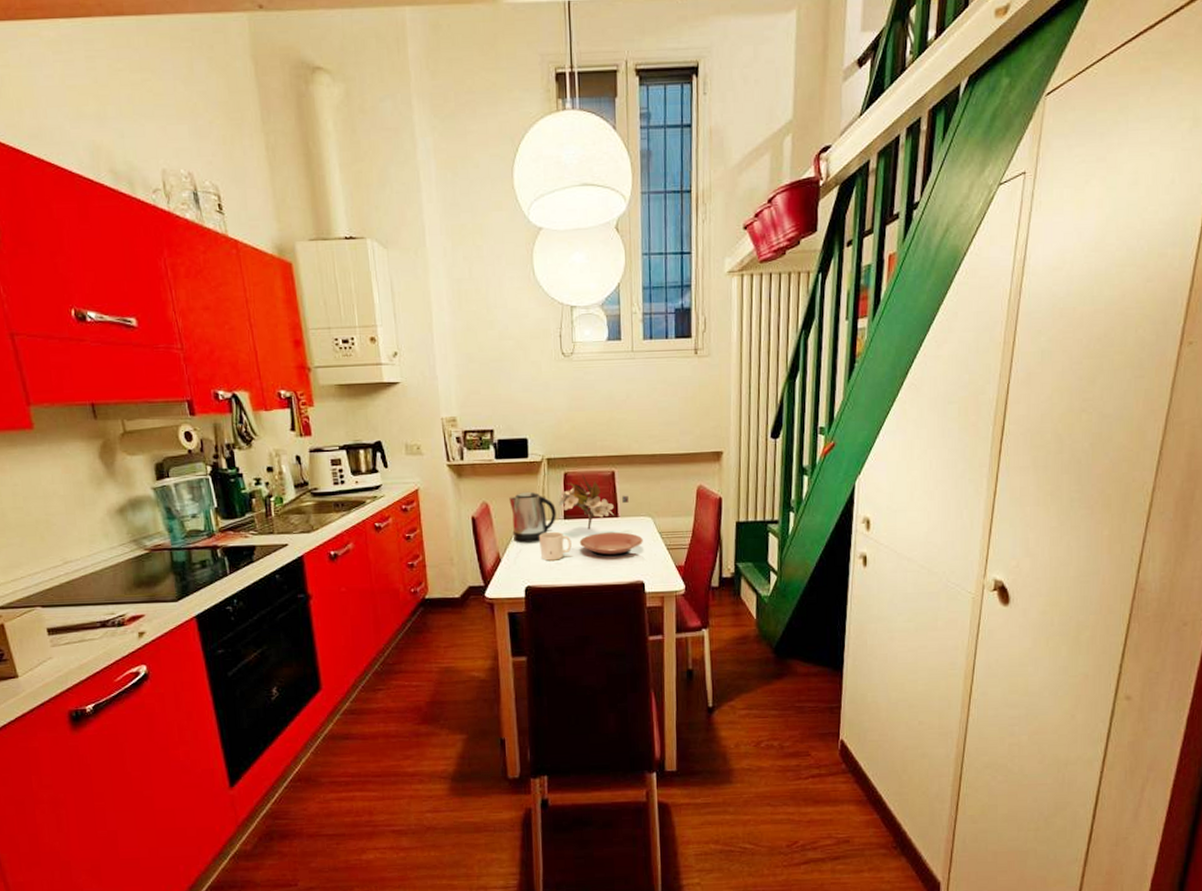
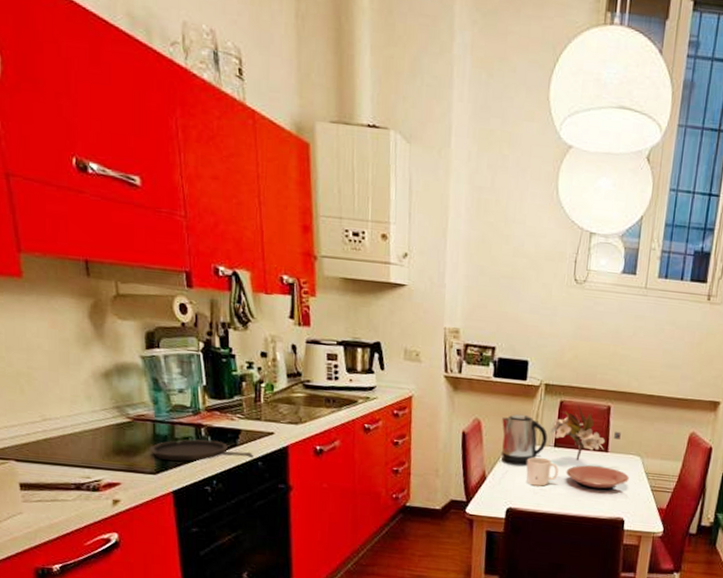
frying pan: none [169,559,271,586] -> present [149,439,254,462]

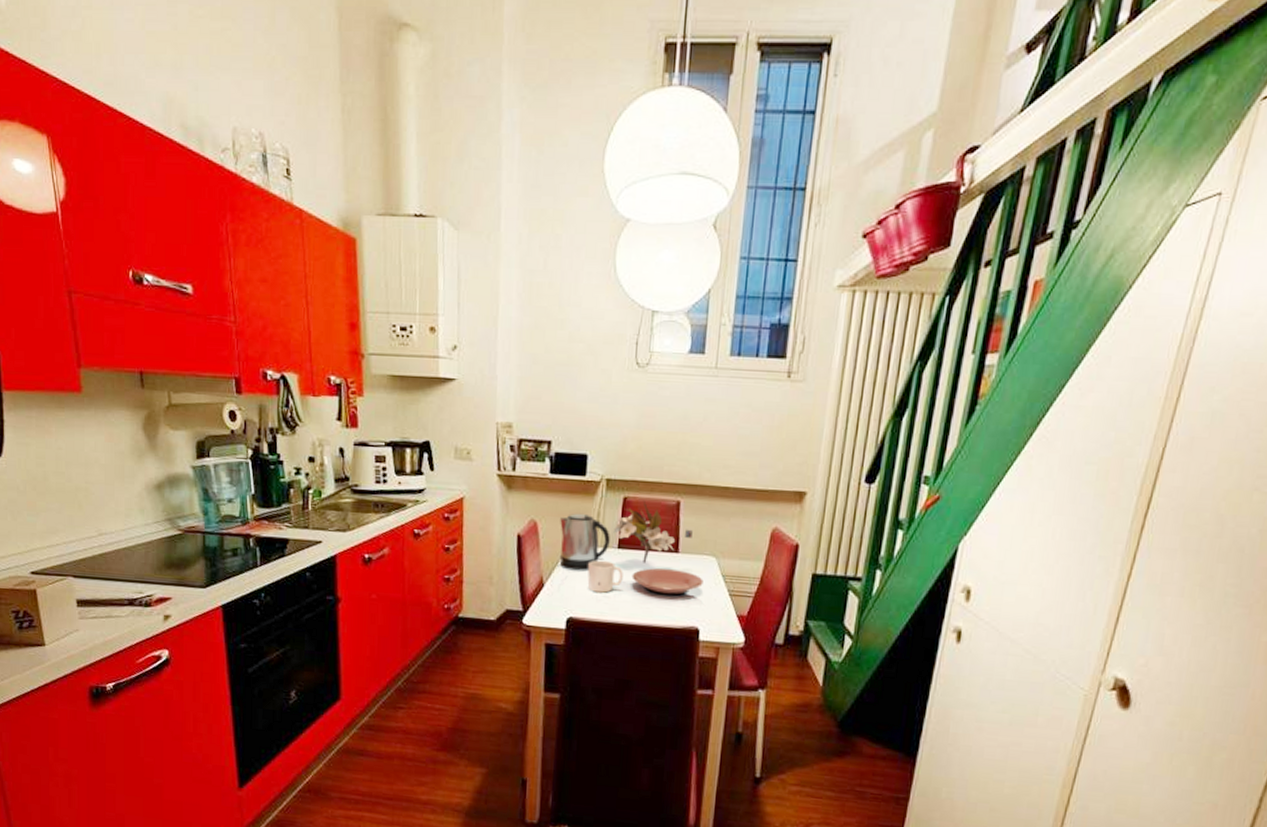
frying pan: present [149,439,254,462] -> none [199,550,301,574]

